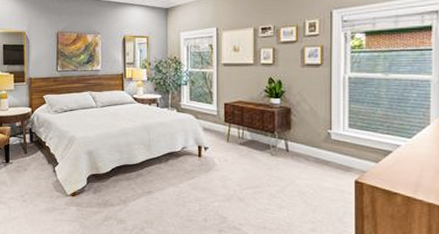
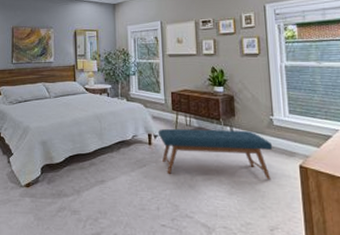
bench: none [208,140,329,194] -> present [158,128,273,180]

